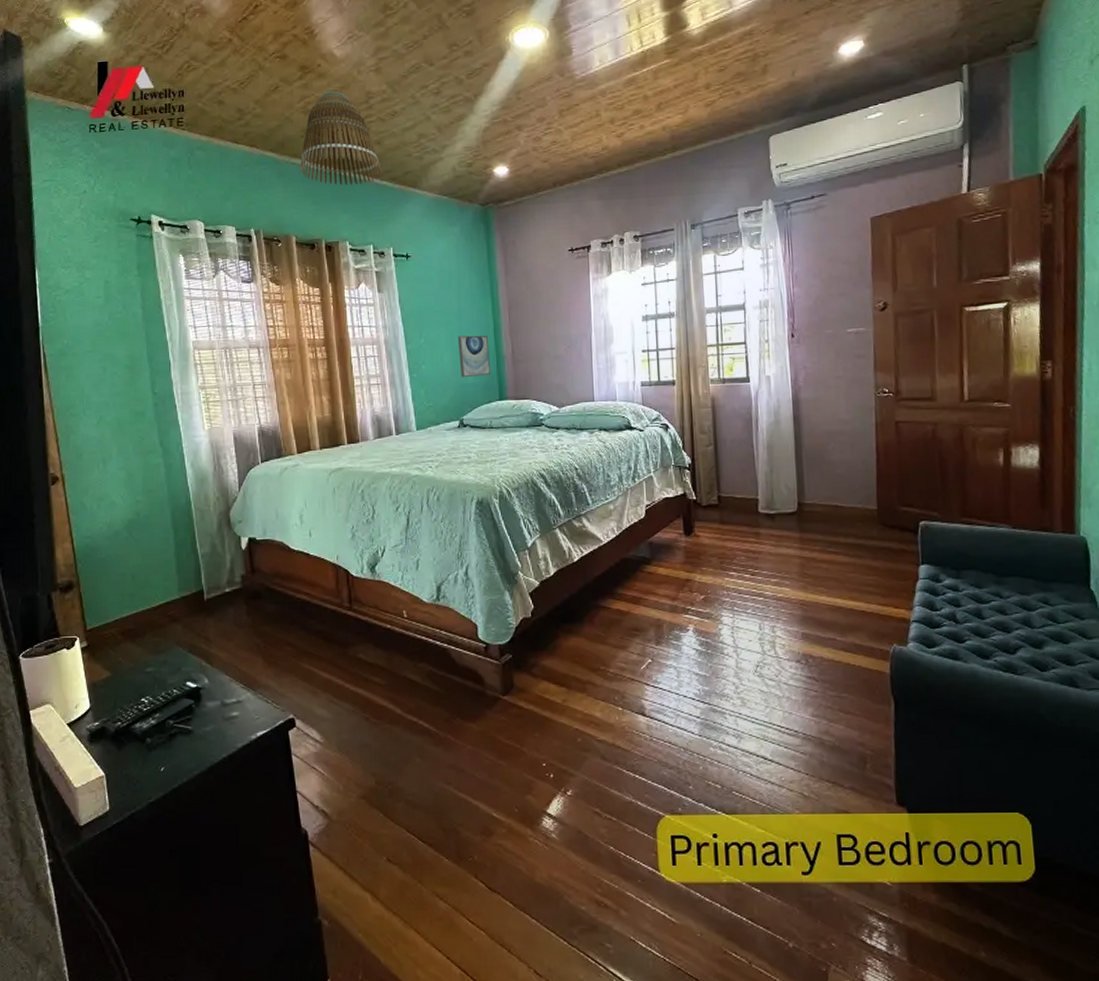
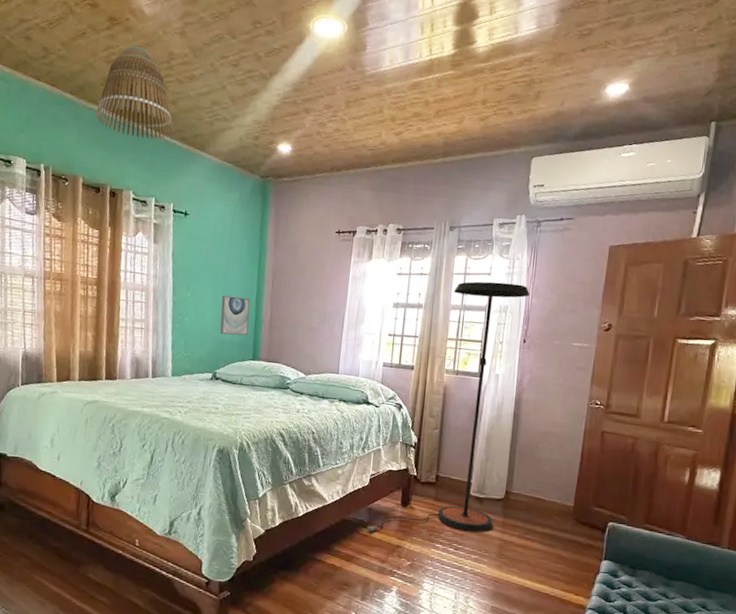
floor lamp: none [648,275,791,568] -> present [365,281,530,532]

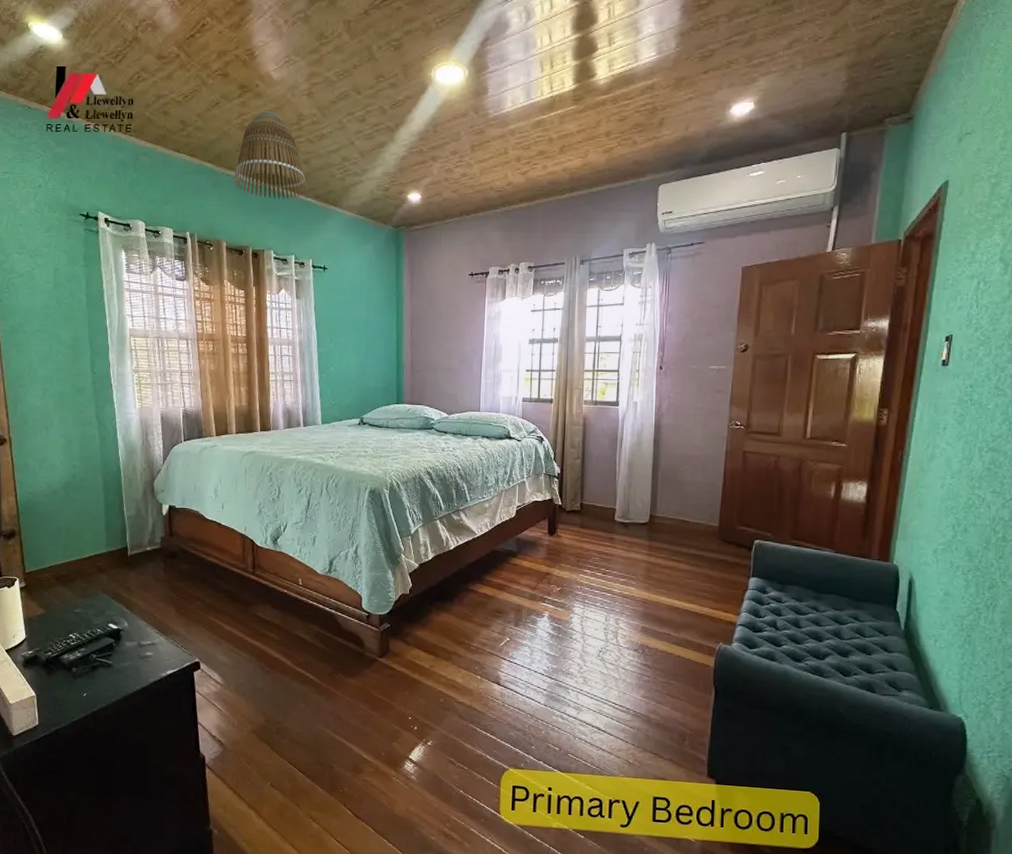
wall art: present [220,295,250,336] -> none [364,344,391,382]
floor lamp: present [365,281,530,532] -> none [514,311,664,561]

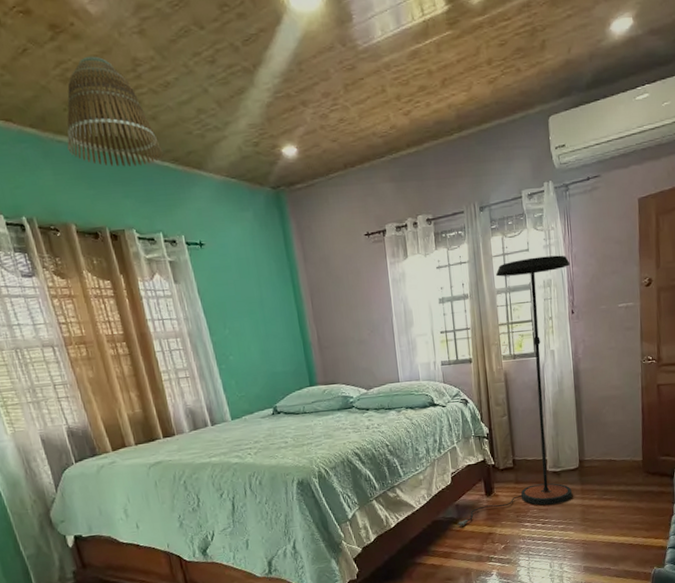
floor lamp: none [514,311,664,561] -> present [456,255,572,526]

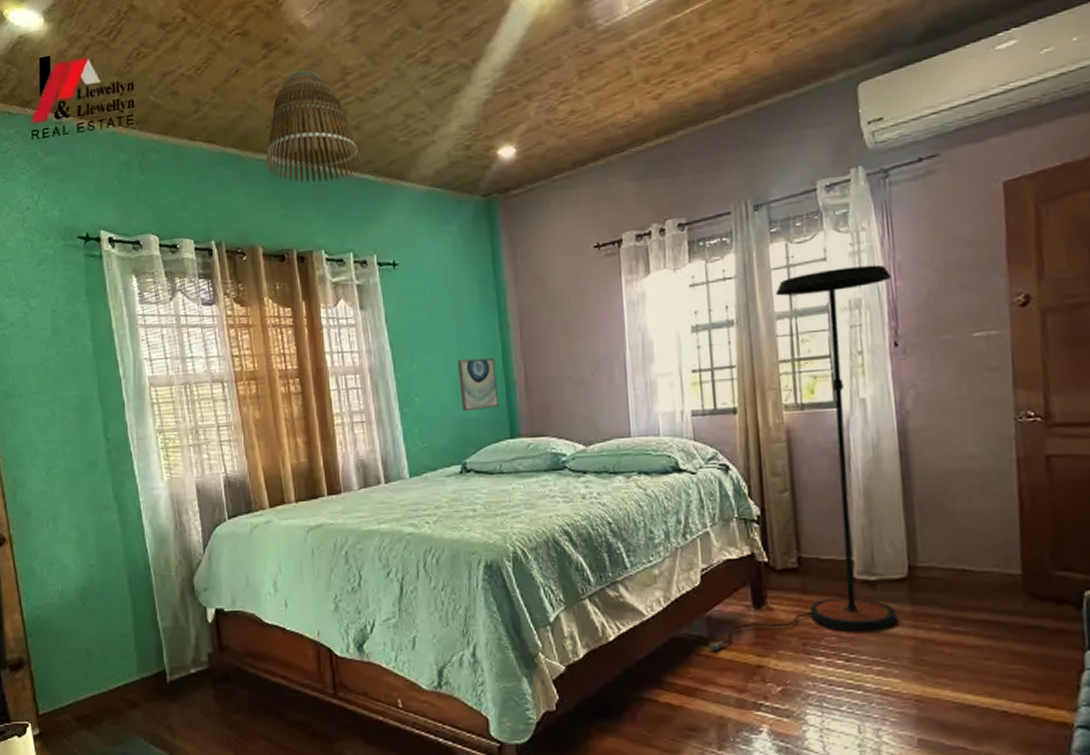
wall art: none [263,323,300,367] -> present [458,357,500,412]

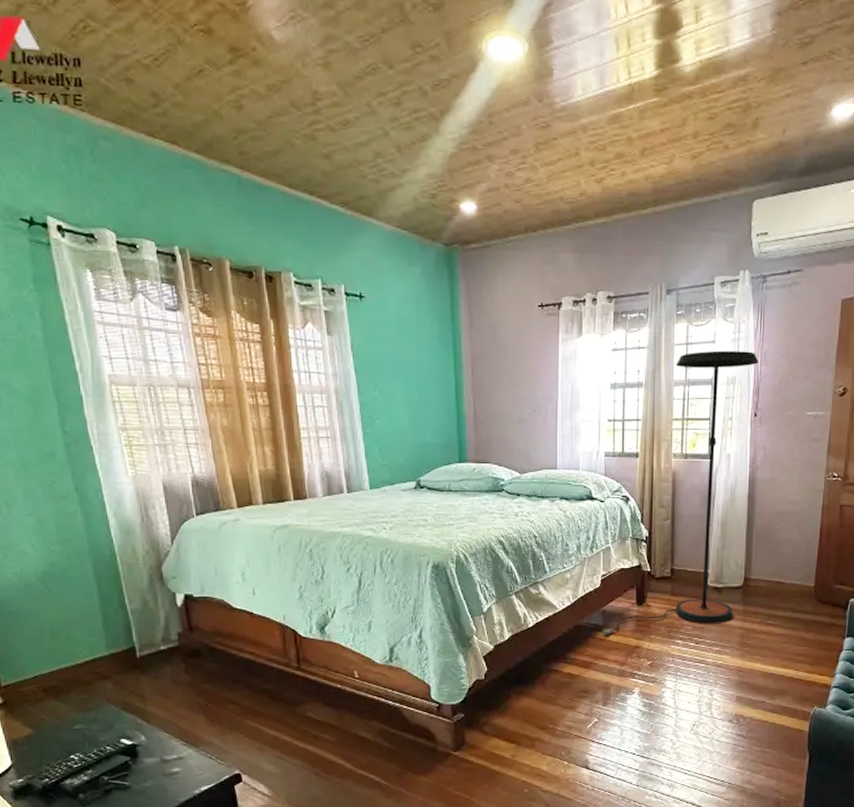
lamp shade: present [265,69,363,183] -> none [232,84,333,206]
wall art: present [458,357,500,412] -> none [416,391,451,437]

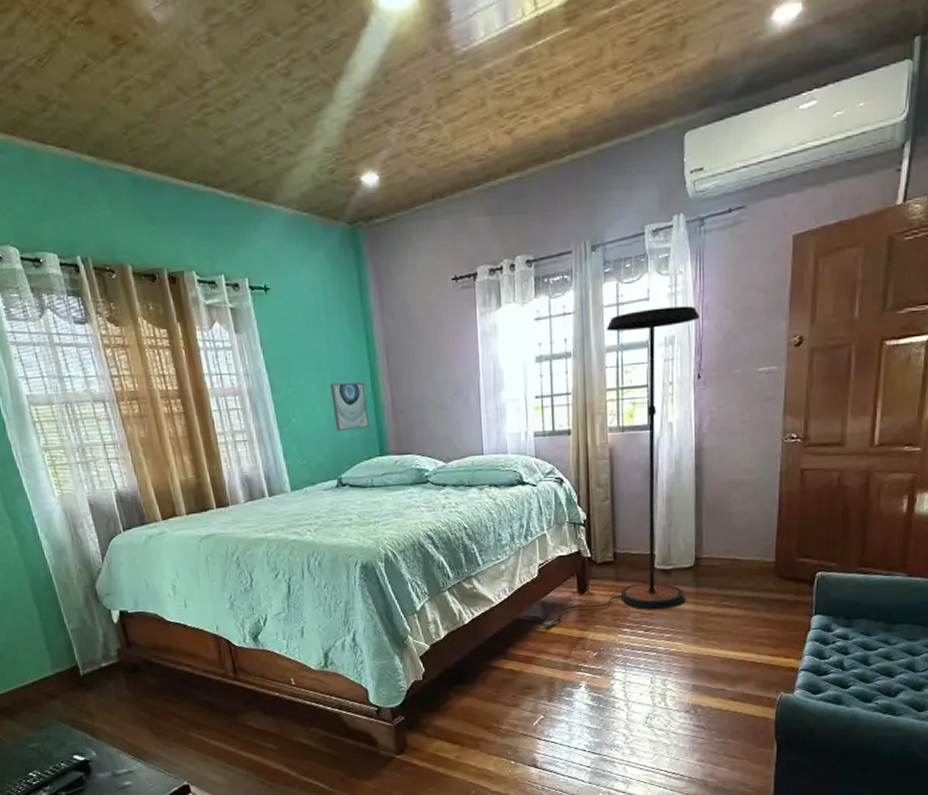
wall art: none [416,391,451,437] -> present [331,381,370,432]

